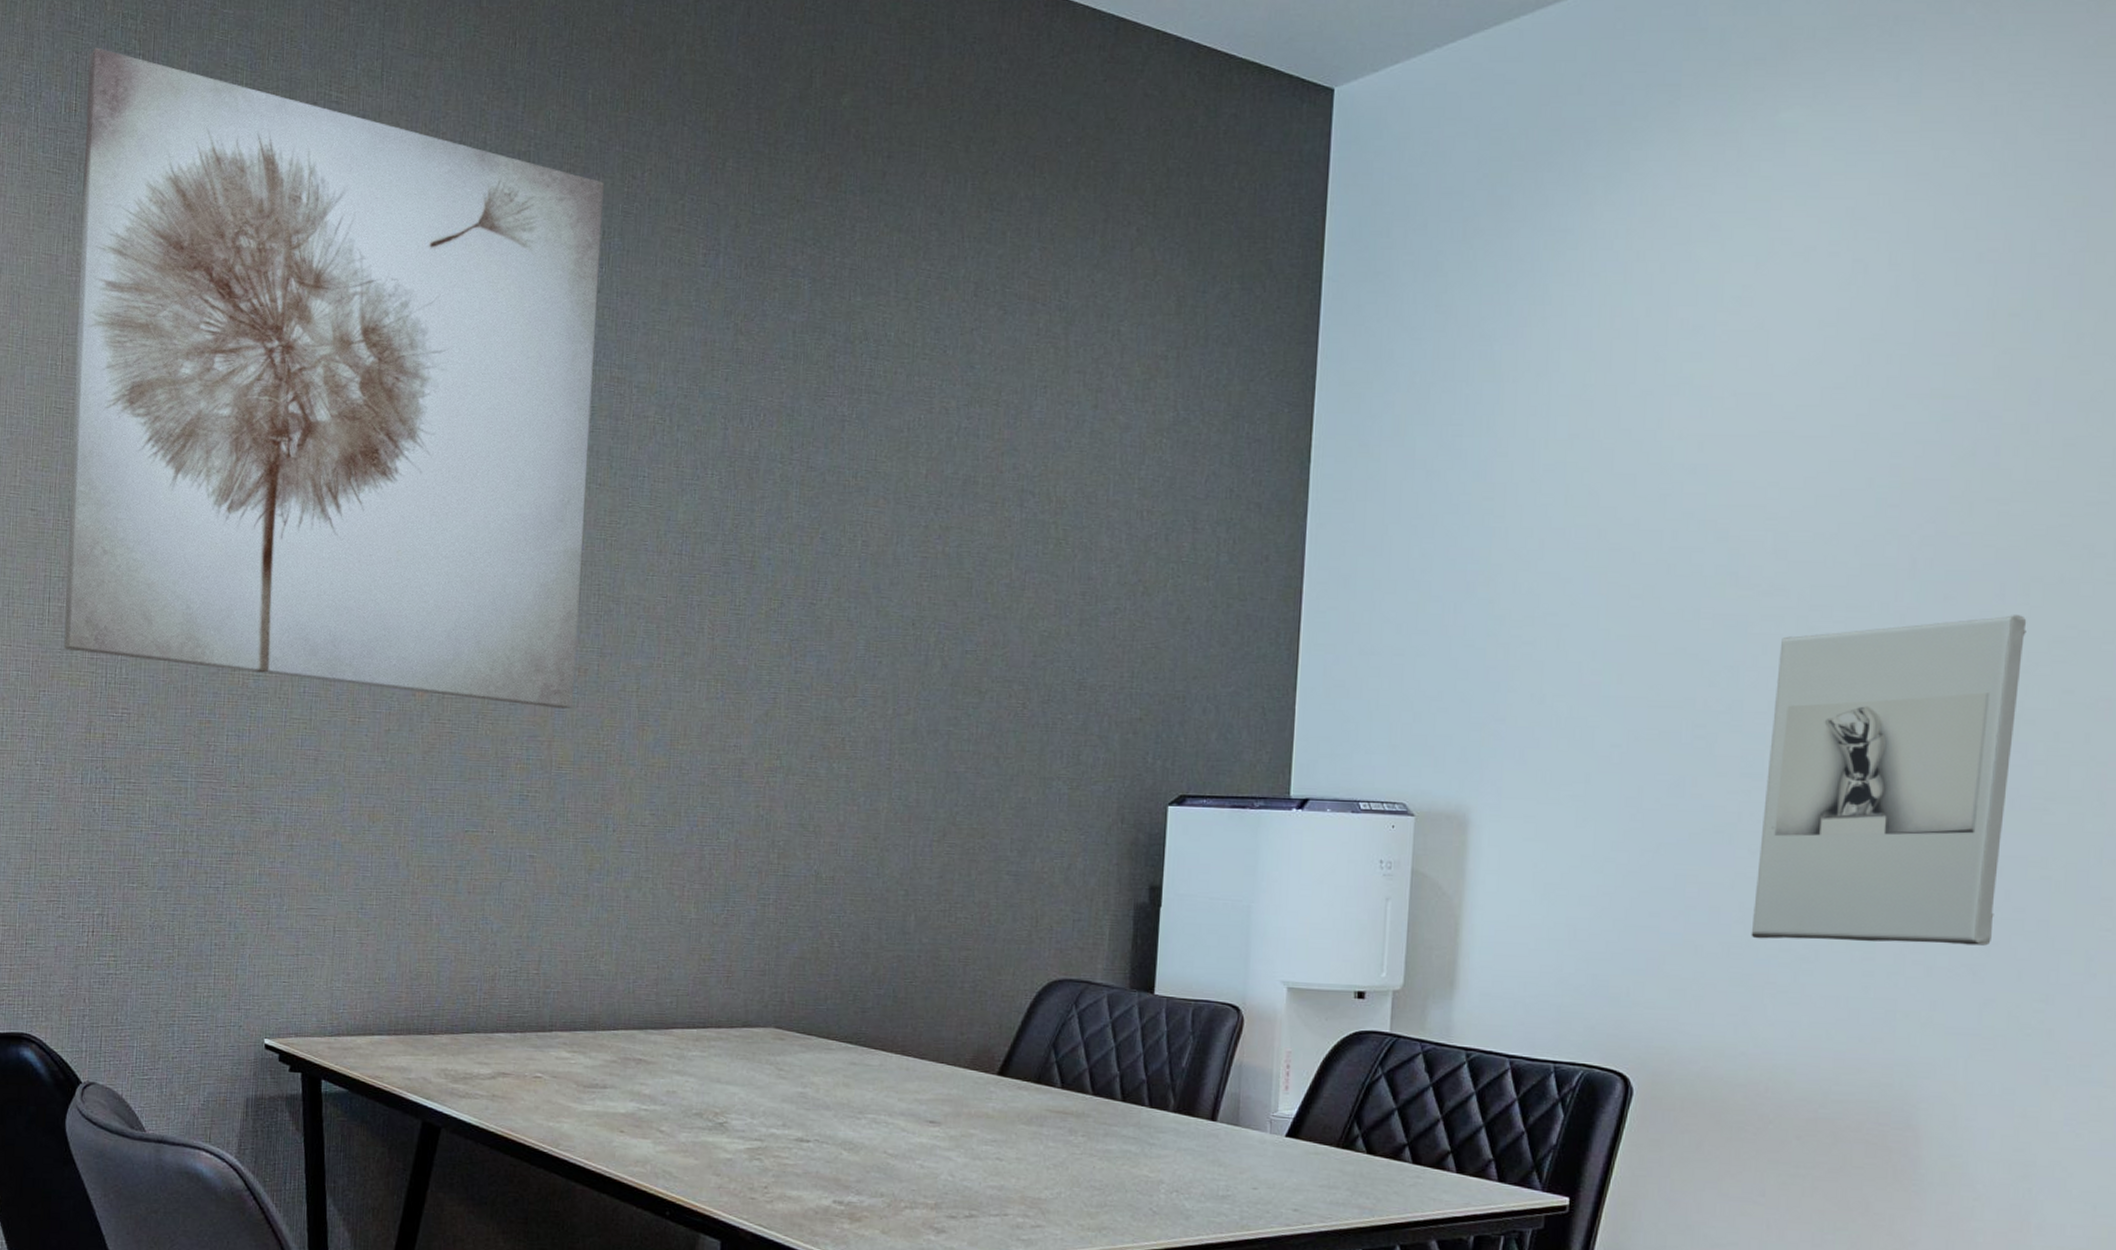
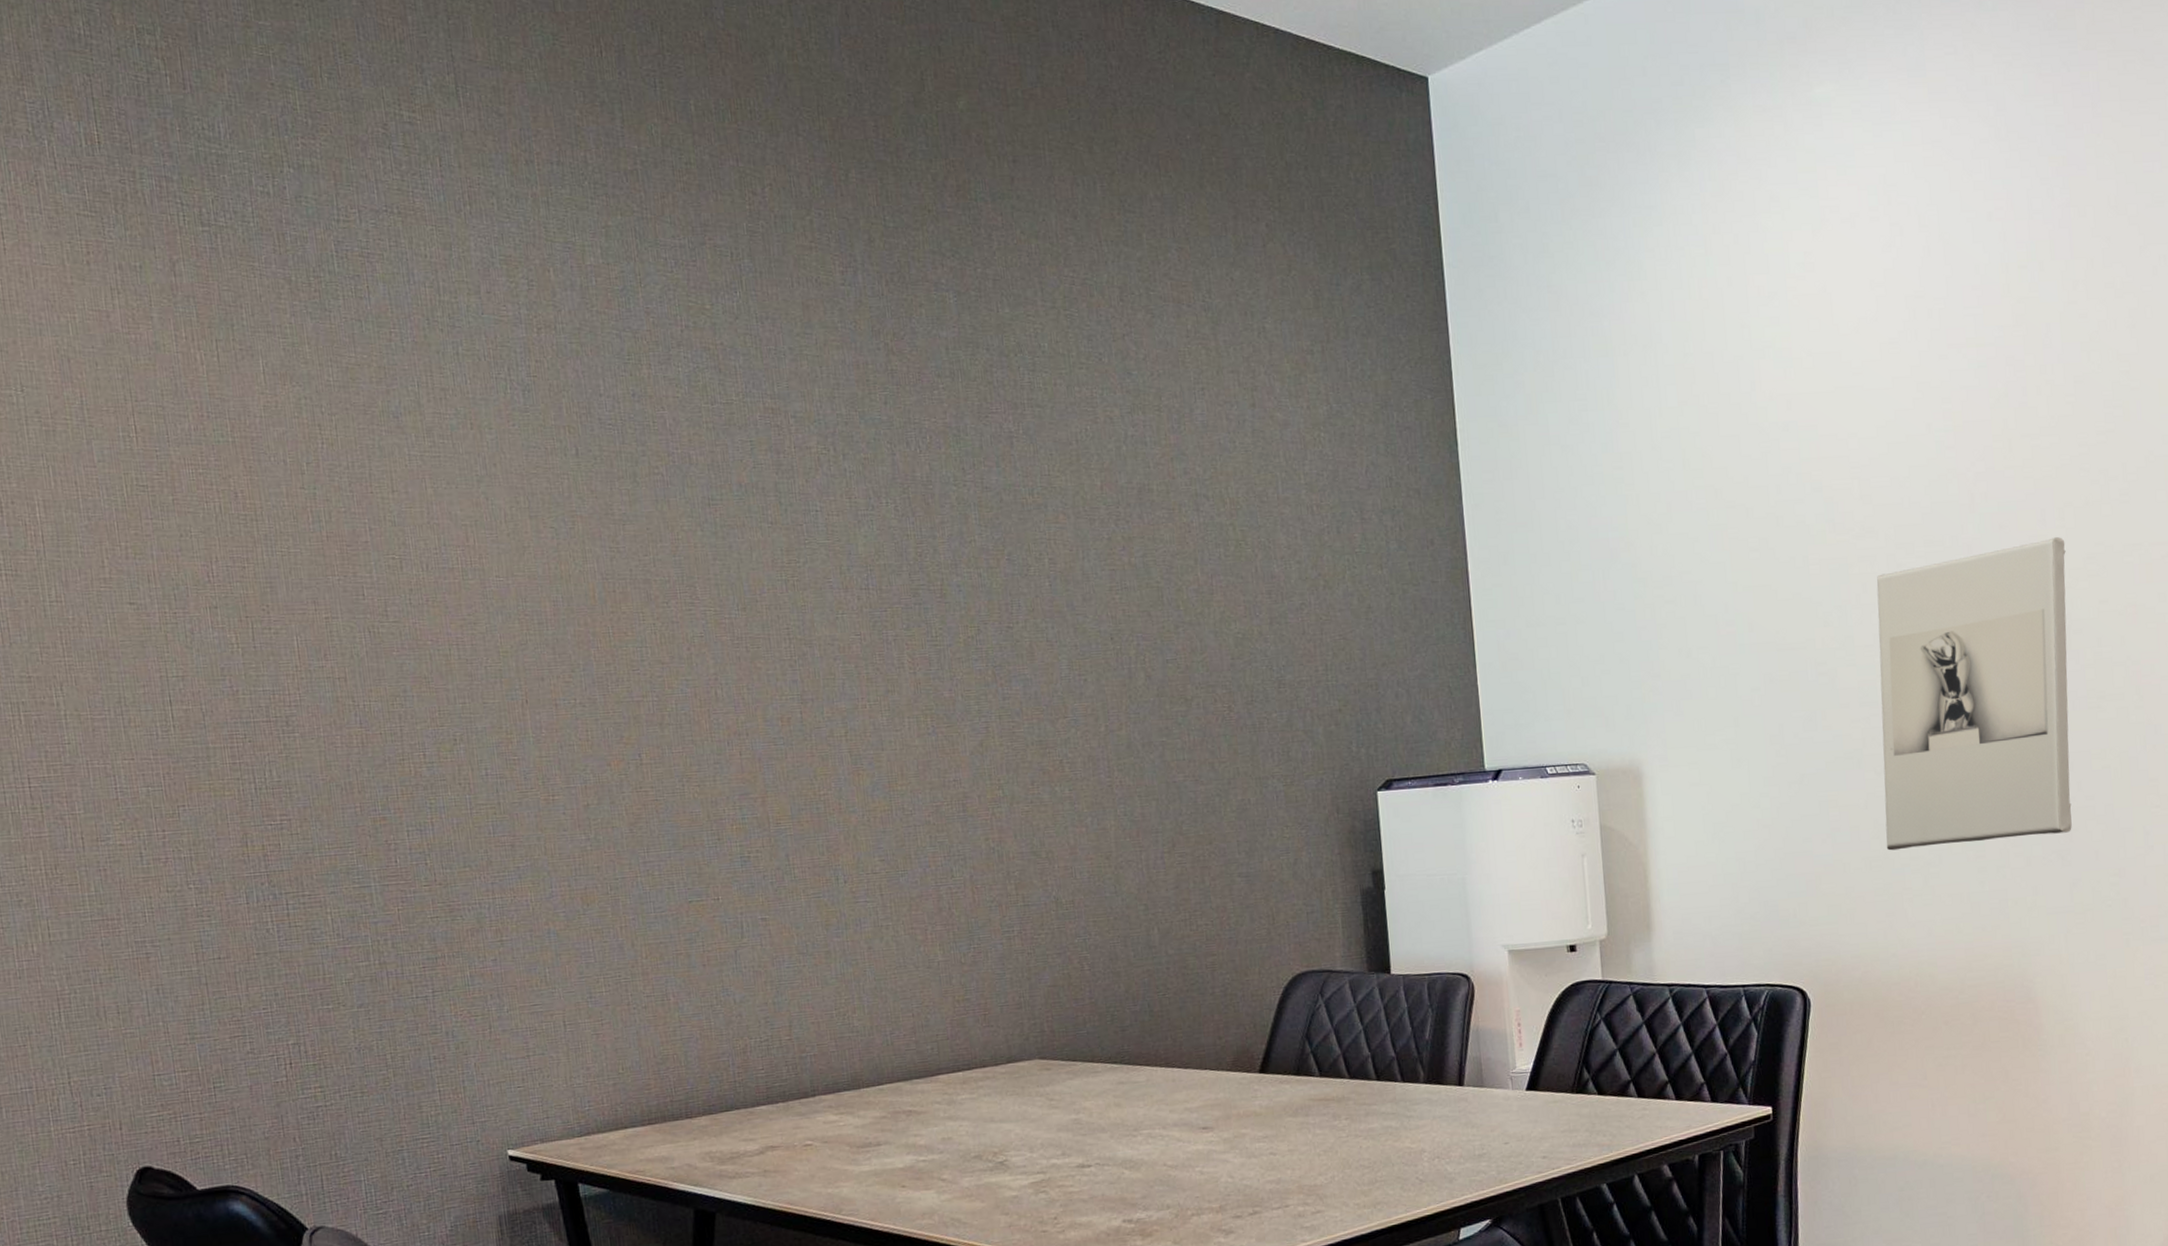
wall art: present [63,47,604,709] -> none [104,68,781,763]

